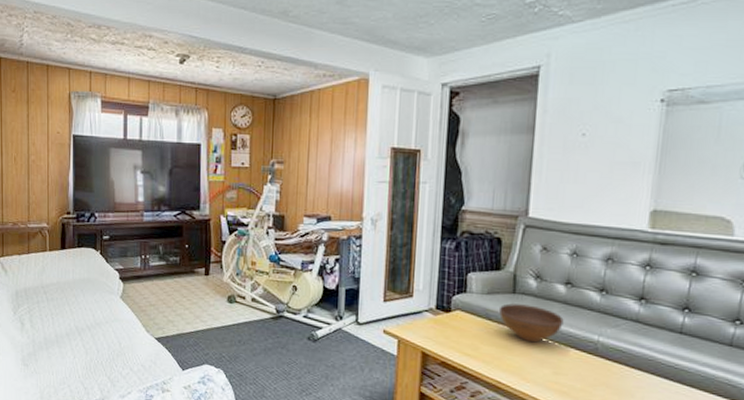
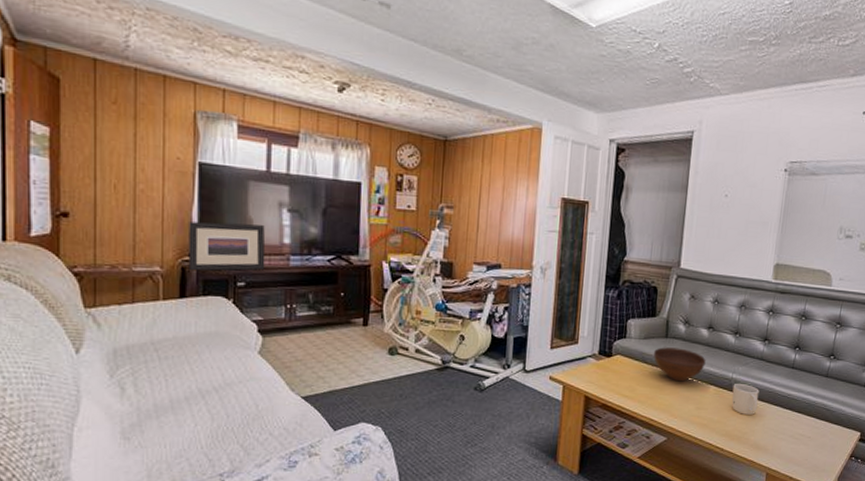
picture frame: none [67,185,124,227] -> present [188,222,266,271]
mug: none [598,347,635,386] -> present [731,383,759,416]

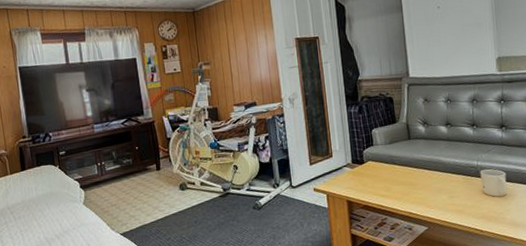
picture frame: present [188,222,266,271] -> none [19,105,78,149]
bowl: present [653,347,706,382] -> none [400,146,450,176]

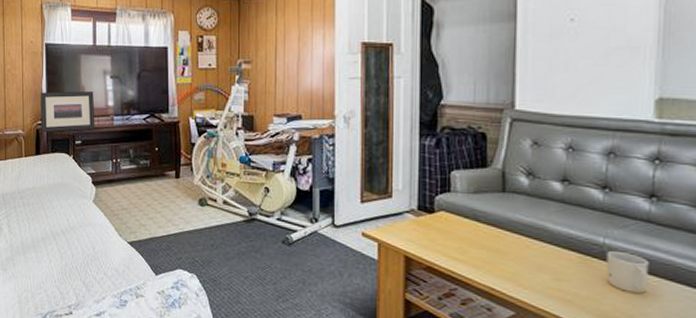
picture frame: none [19,105,78,149] -> present [40,91,95,133]

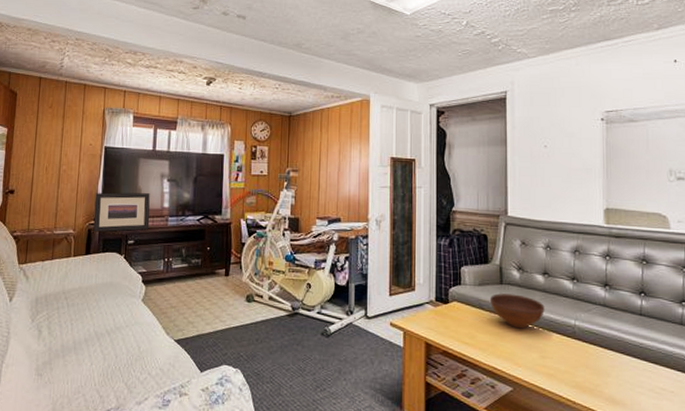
bowl: none [487,203,562,246] -> present [489,293,545,329]
mug: present [606,250,649,294] -> none [577,330,607,366]

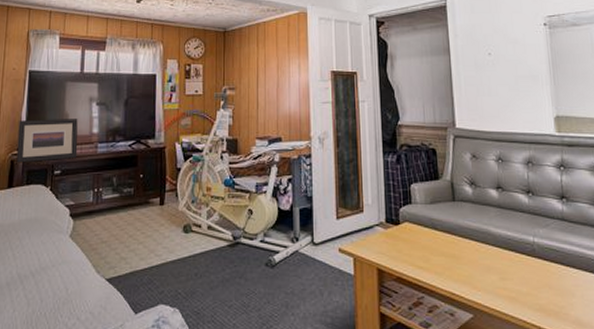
bowl: present [489,293,545,329] -> none [442,211,501,249]

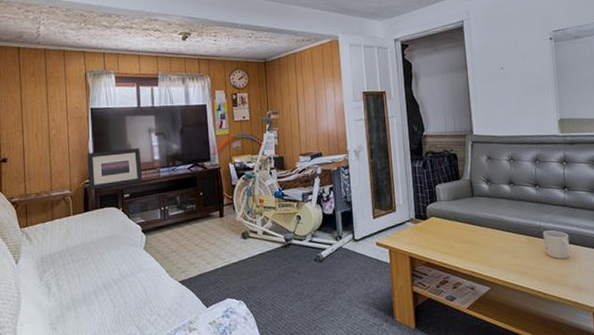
mug: none [537,247,571,286] -> present [543,229,571,260]

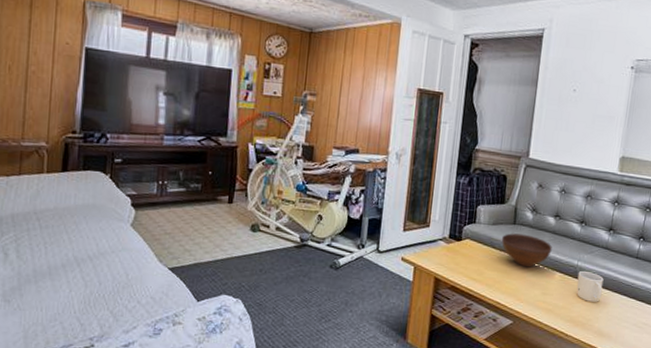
picture frame: present [87,148,143,190] -> none [71,102,142,149]
bowl: none [463,204,513,235] -> present [501,233,552,267]

